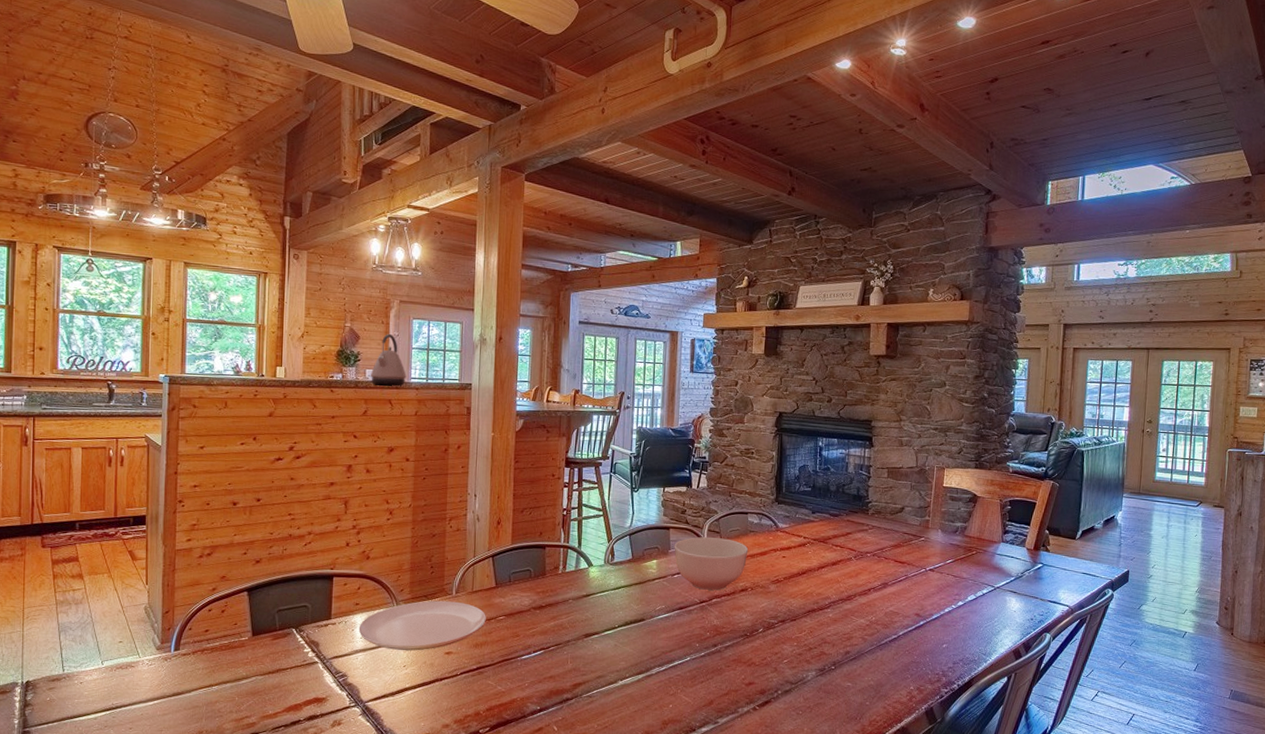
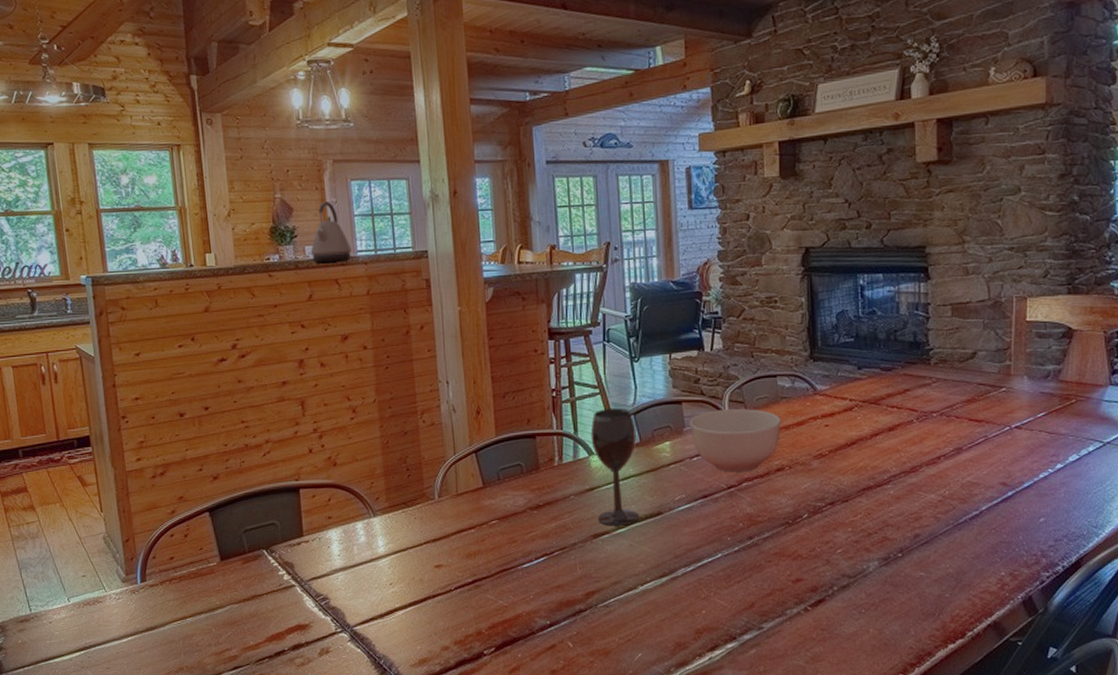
plate: present [358,600,486,651] -> none [334,507,477,566]
wine glass: none [590,529,630,628] -> present [590,408,639,526]

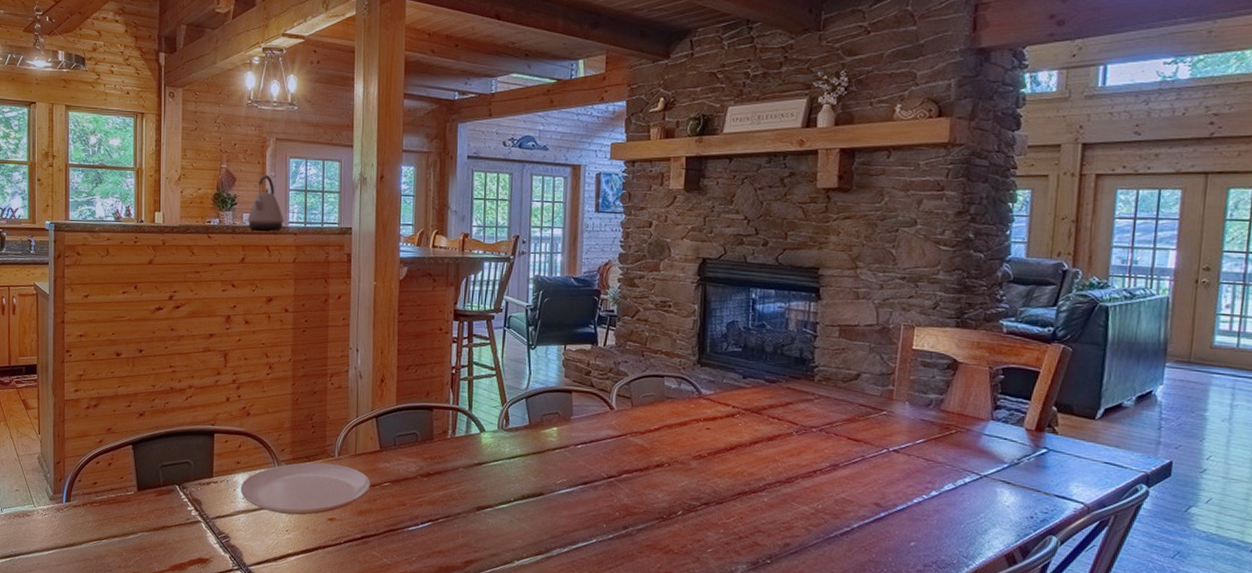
plate: none [334,507,477,566] -> present [240,462,370,515]
wine glass: present [590,408,639,526] -> none [483,390,527,502]
bowl: present [689,409,782,473] -> none [577,402,665,465]

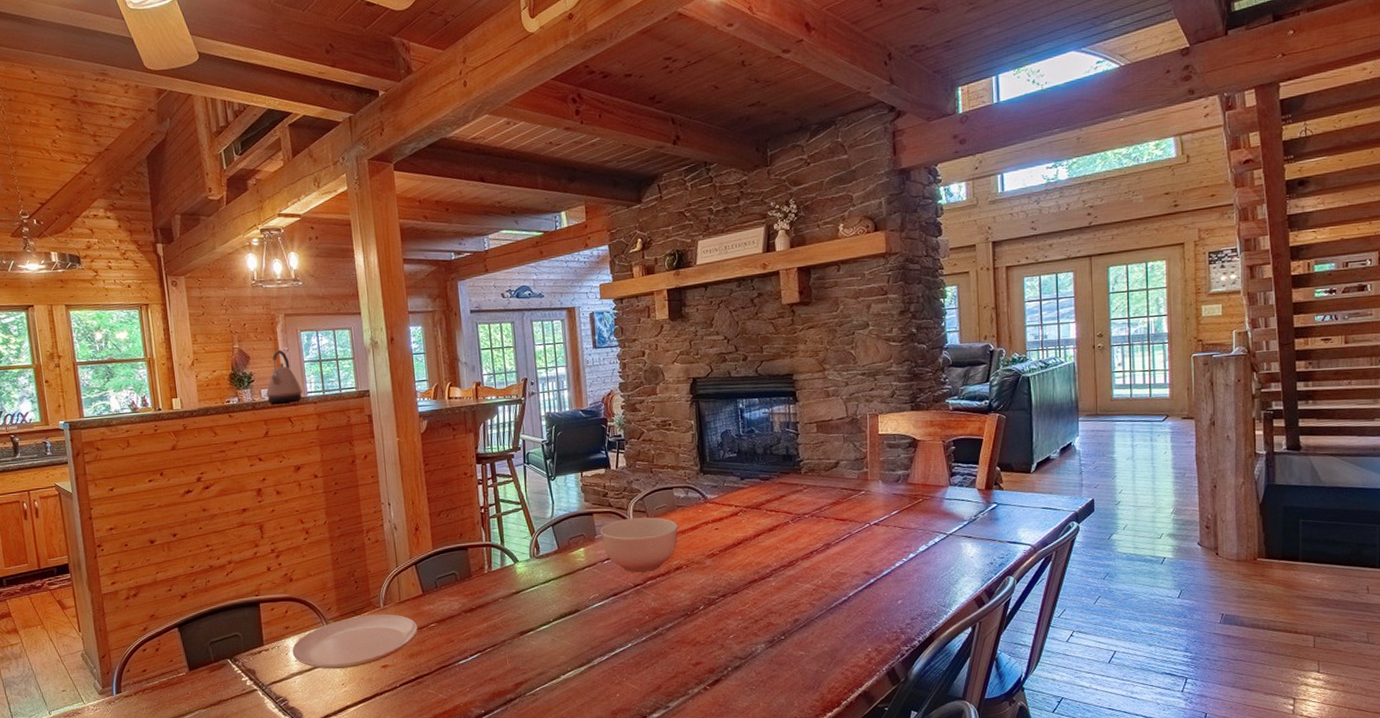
bowl: none [577,402,665,465] -> present [600,517,679,573]

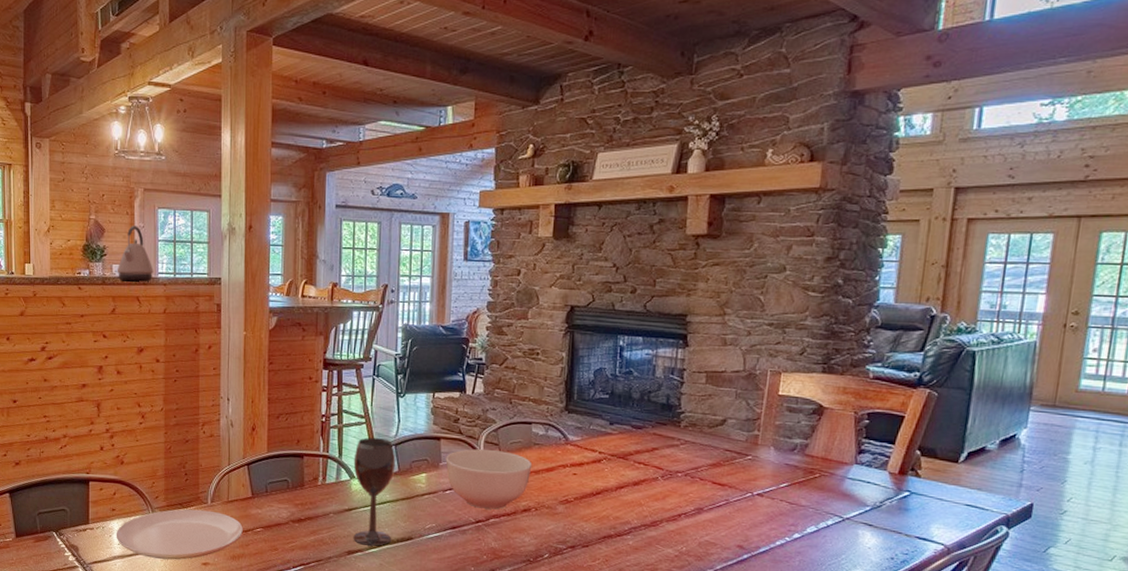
wine glass: none [515,521,559,624] -> present [353,437,396,546]

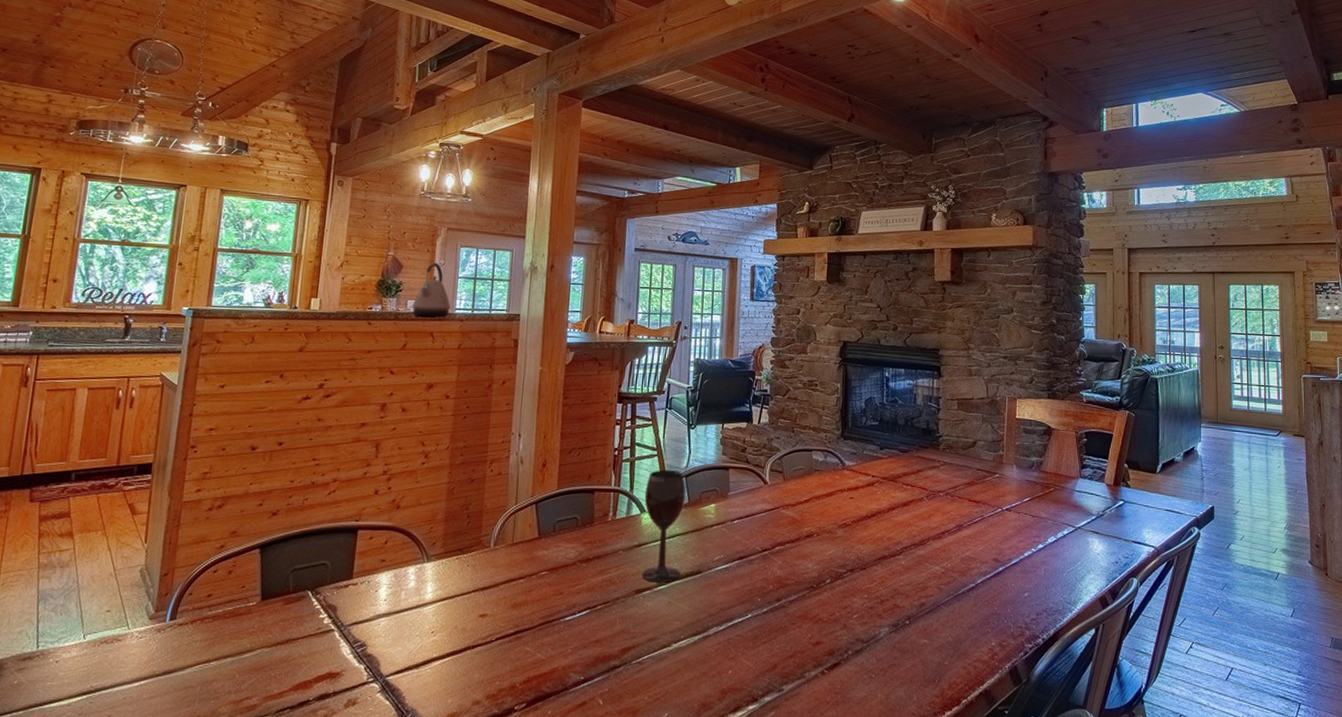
plate: present [116,509,243,560] -> none [382,554,527,614]
bowl: present [445,449,533,510] -> none [733,477,814,537]

